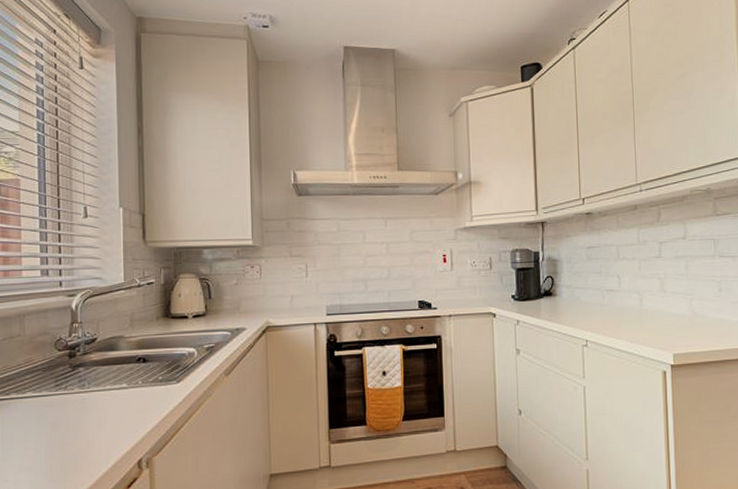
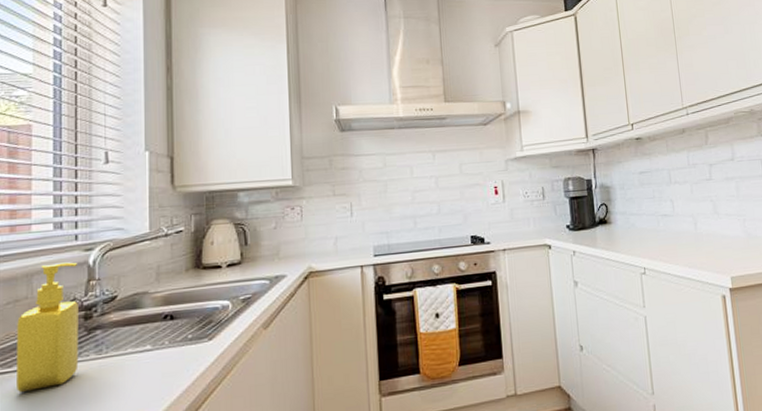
soap dispenser: none [12,306,65,418] -> present [17,262,79,393]

